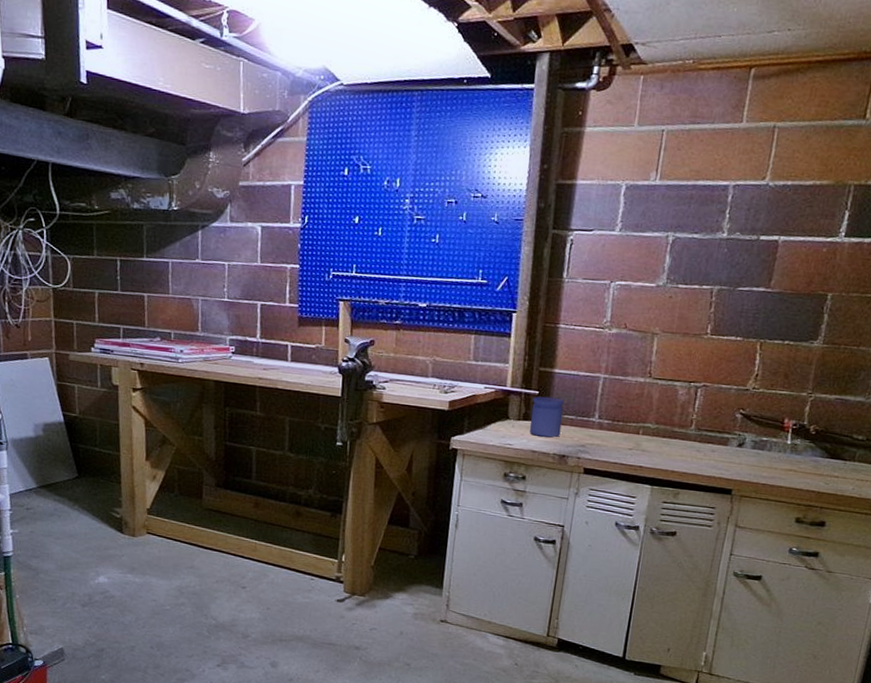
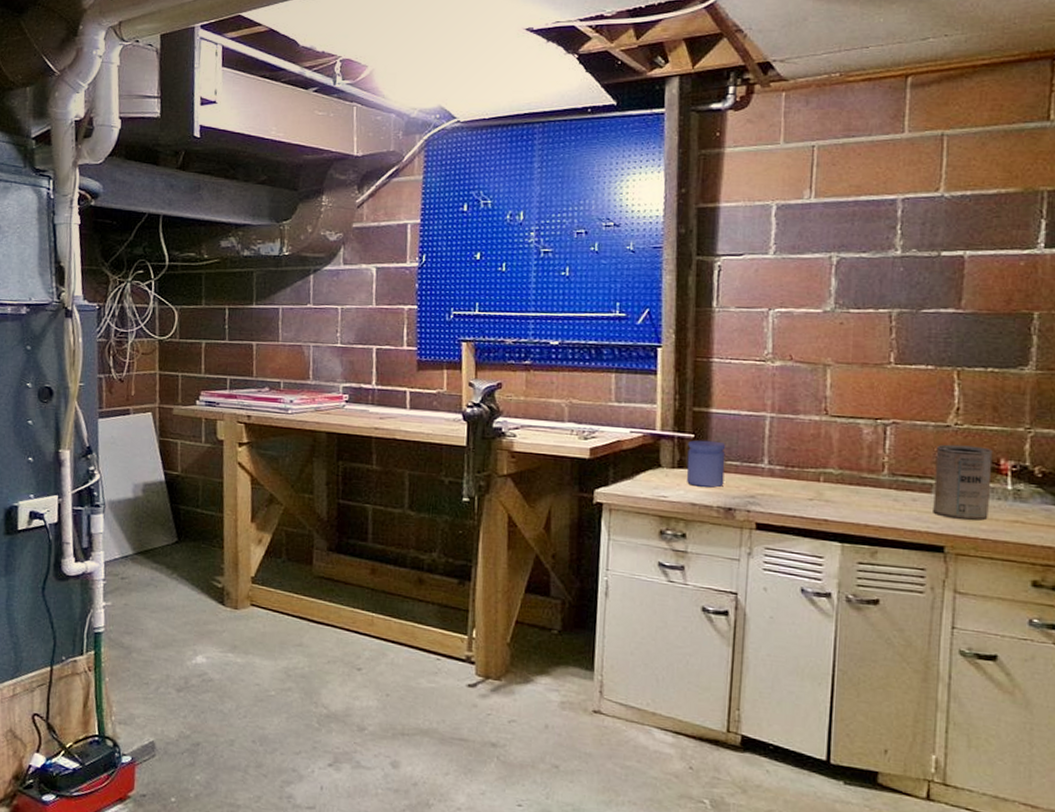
paint can: none [725,405,780,470] -> present [931,444,993,522]

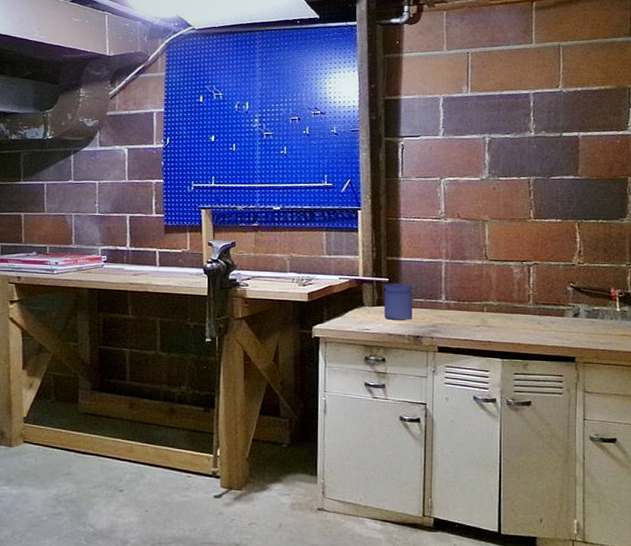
paint can: present [931,444,993,522] -> none [565,279,606,337]

